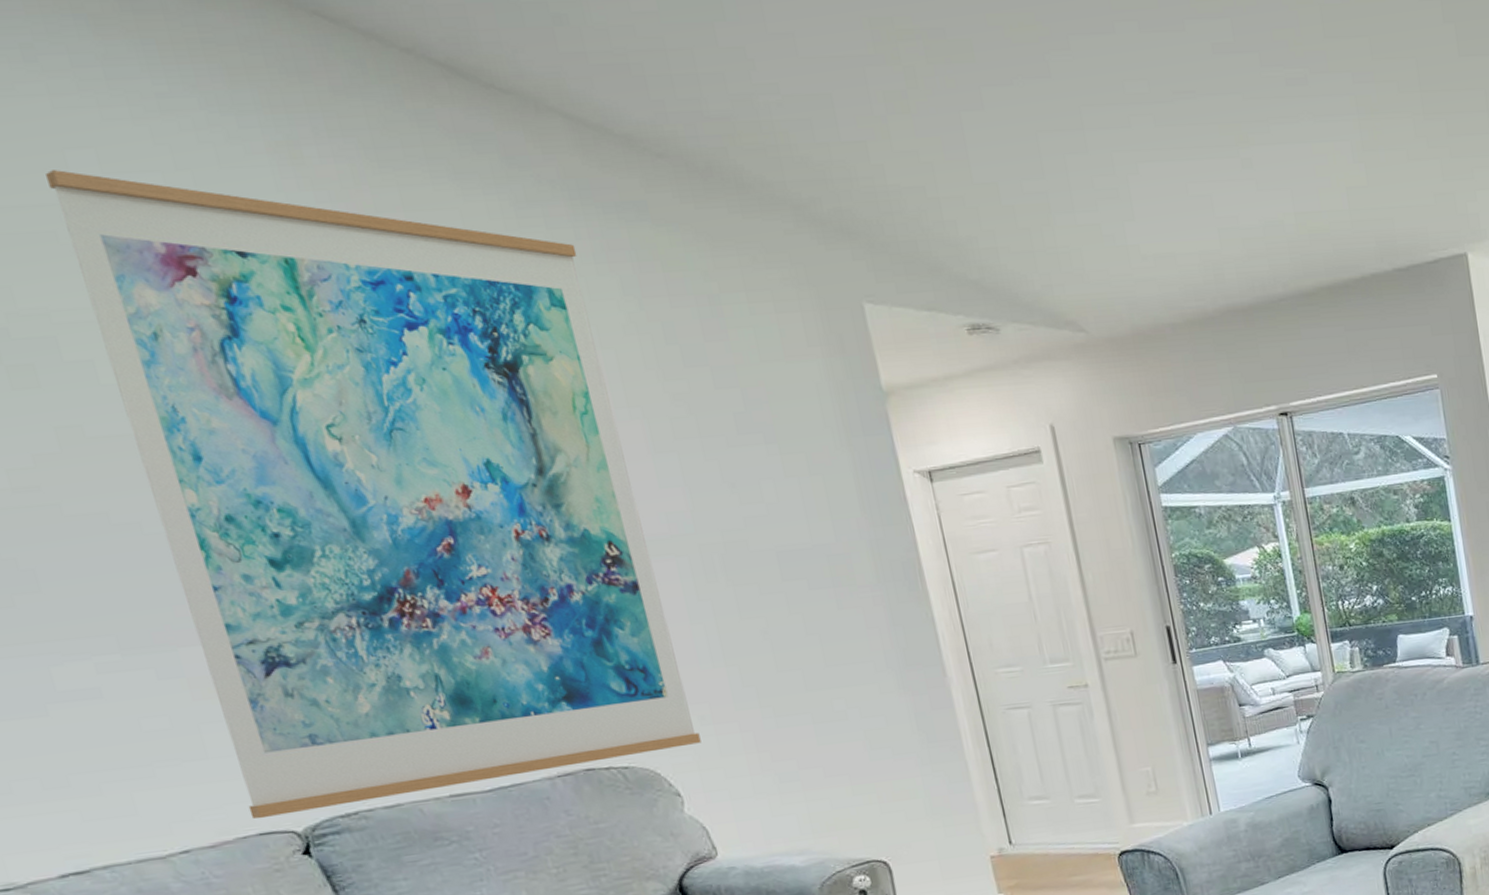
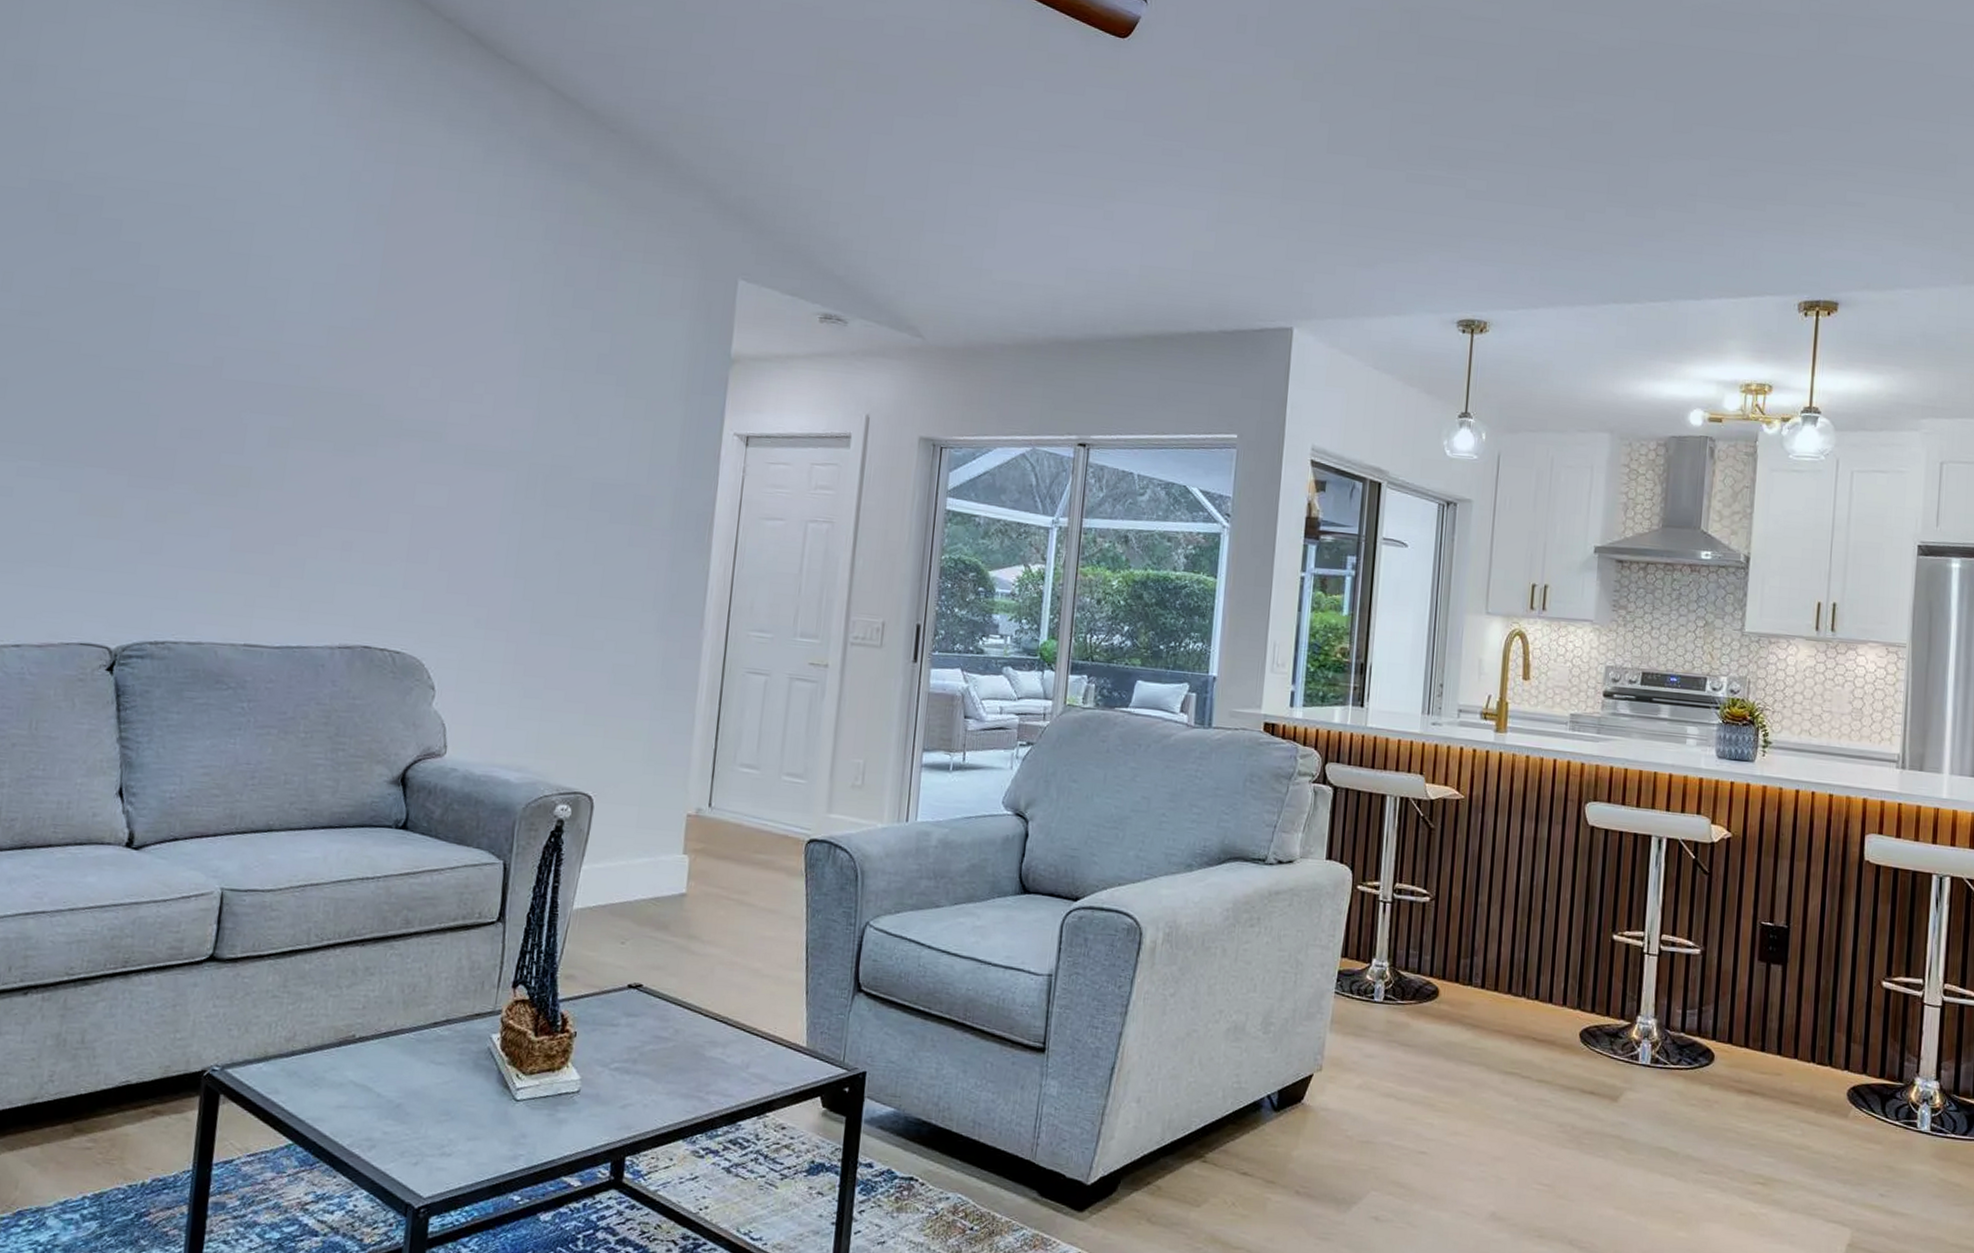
wall art: present [45,170,701,819] -> none [80,71,521,644]

